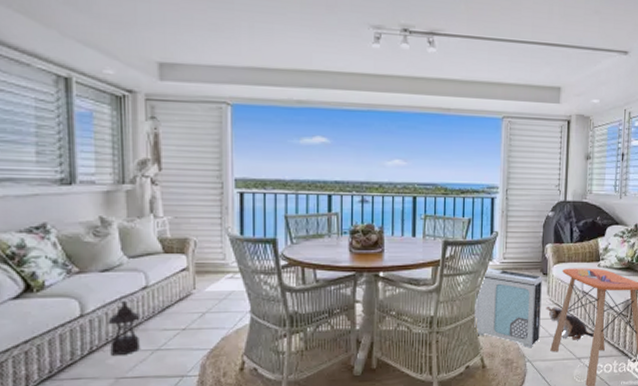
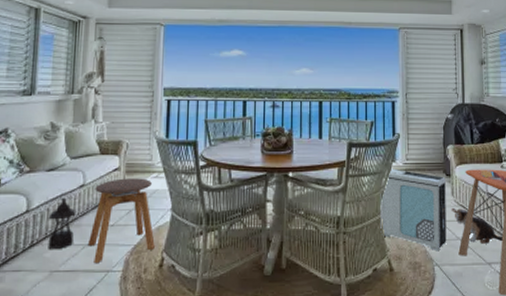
stool: none [157,279,234,369] -> present [87,178,155,264]

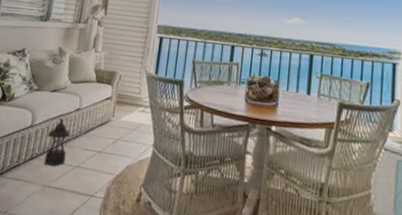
stool: present [87,178,155,264] -> none [76,107,138,187]

